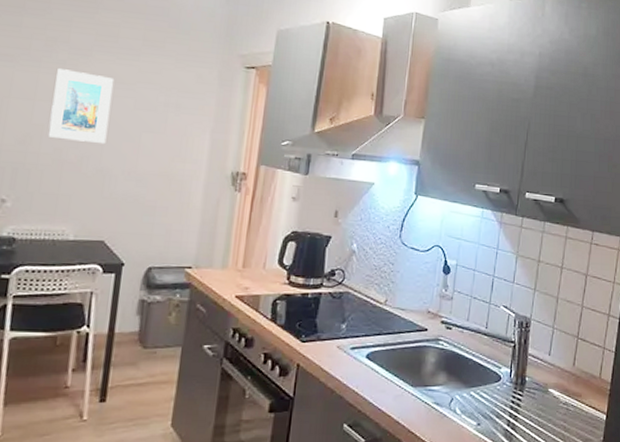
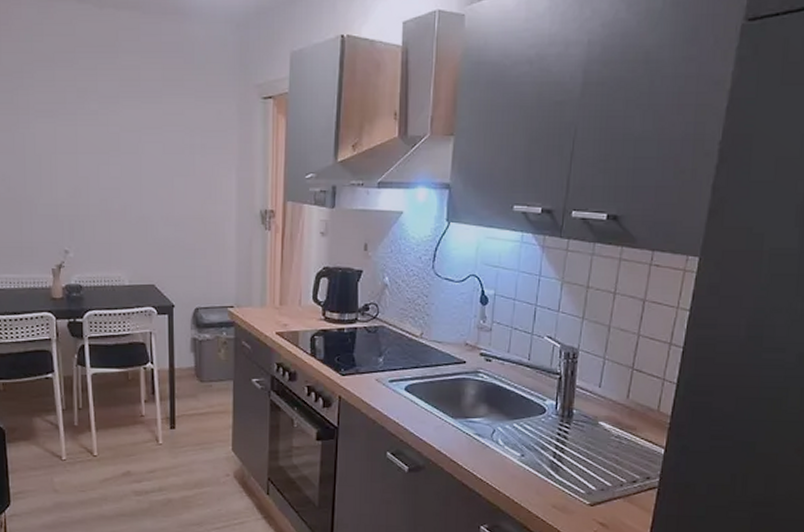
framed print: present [48,69,115,145] -> none [92,120,143,192]

